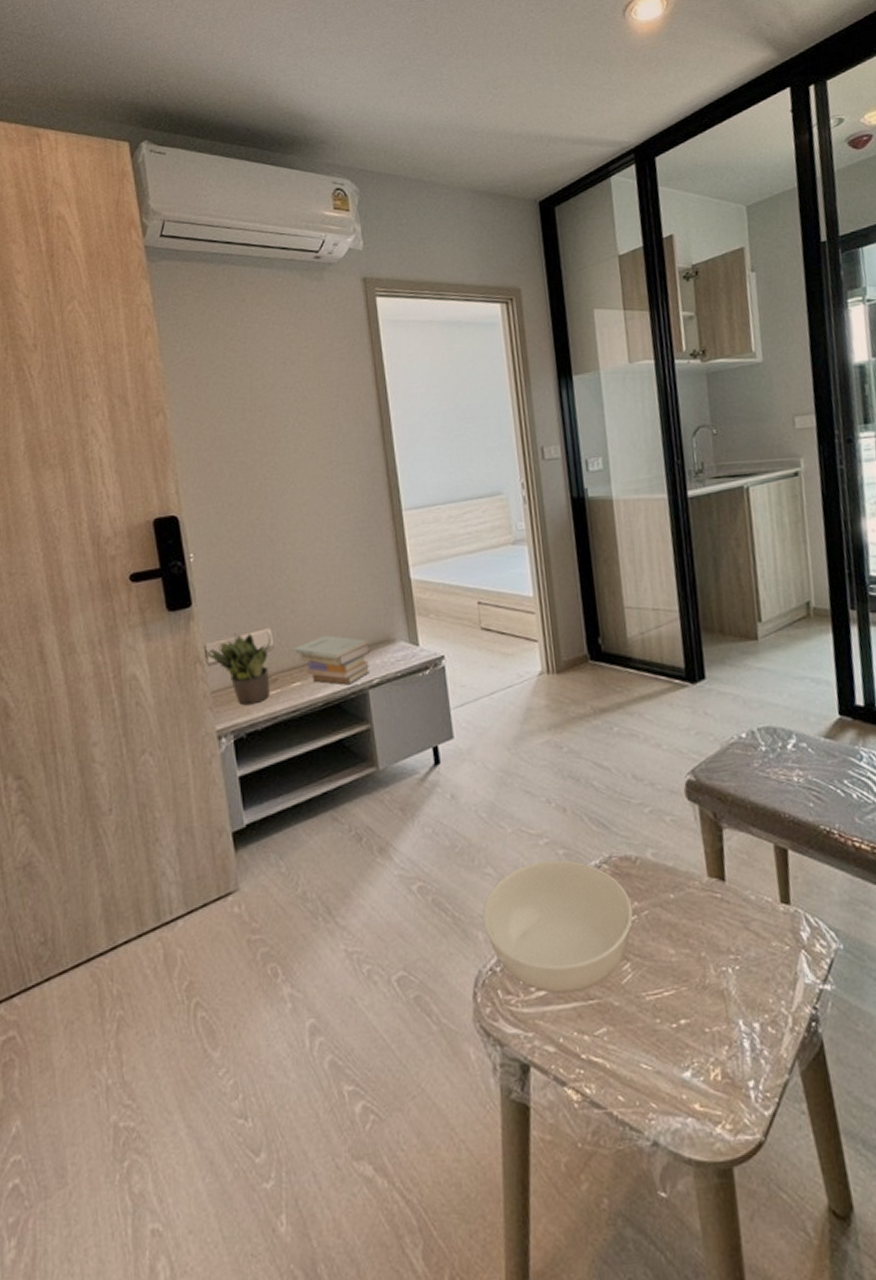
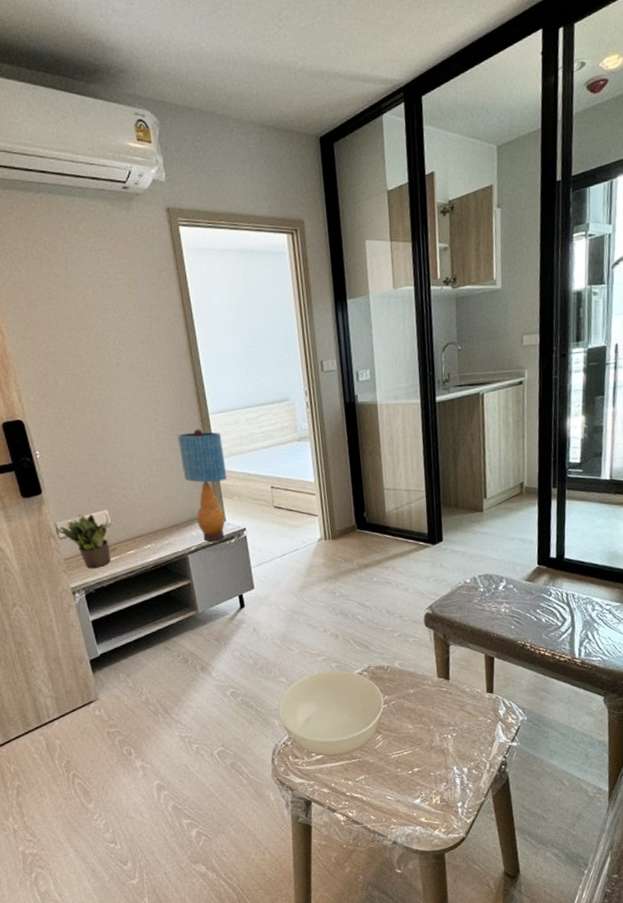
books: present [293,635,370,685] -> none [127,514,188,552]
table lamp: none [362,528,423,673] -> present [177,429,228,542]

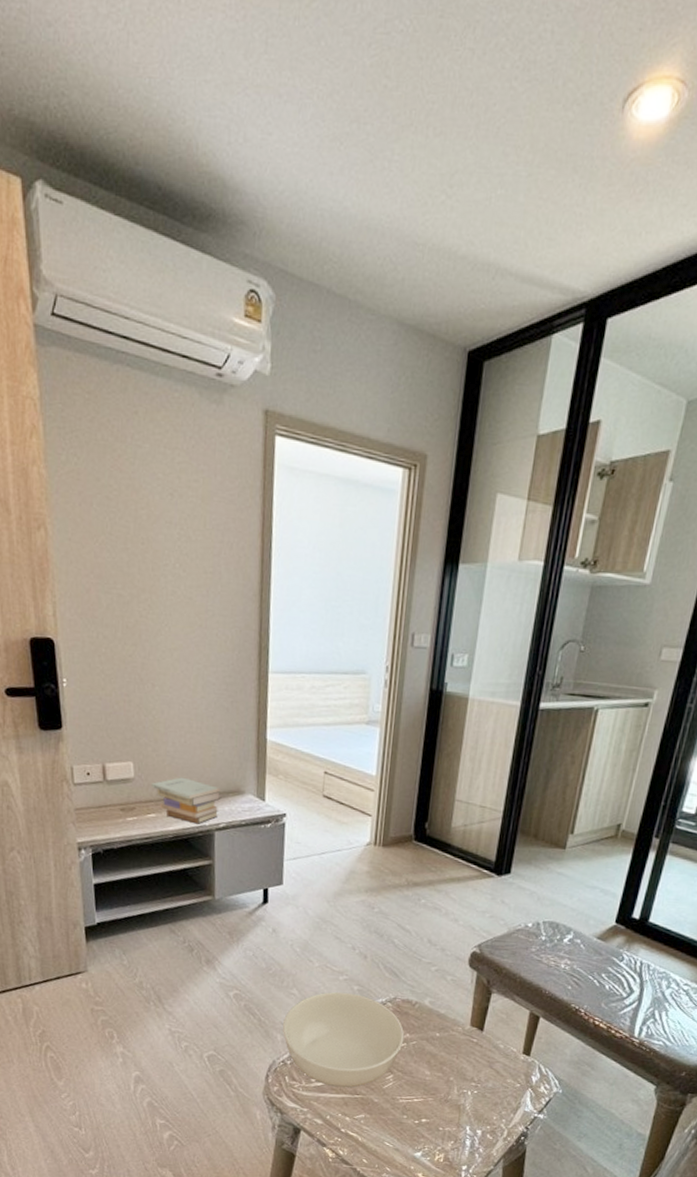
potted plant: present [56,513,111,569] -> none [72,760,133,826]
books: none [127,514,188,552] -> present [151,777,221,824]
table lamp: present [177,429,228,542] -> none [226,687,279,822]

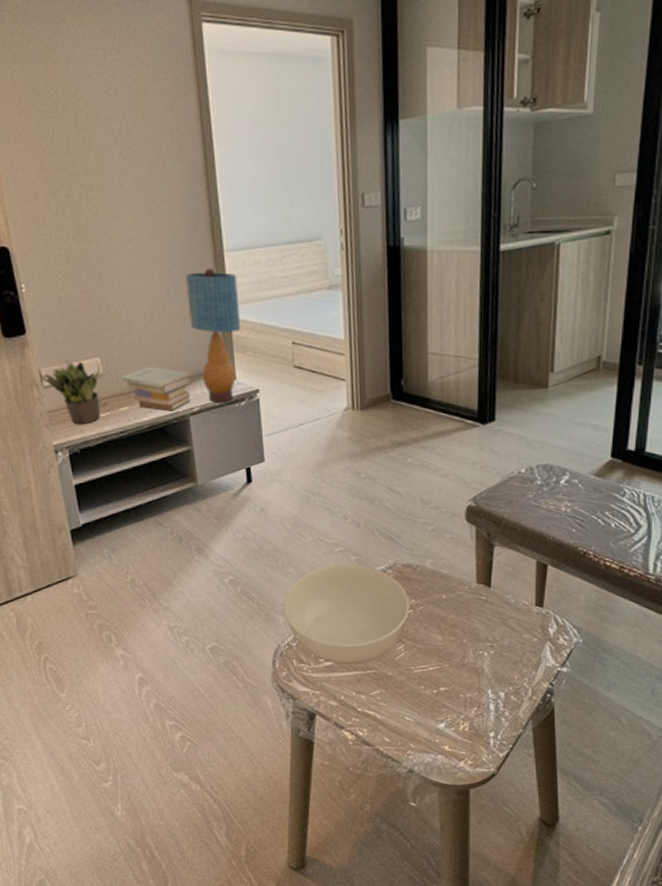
potted plant: none [72,760,133,826] -> present [40,360,101,425]
table lamp: none [226,687,279,822] -> present [185,268,241,403]

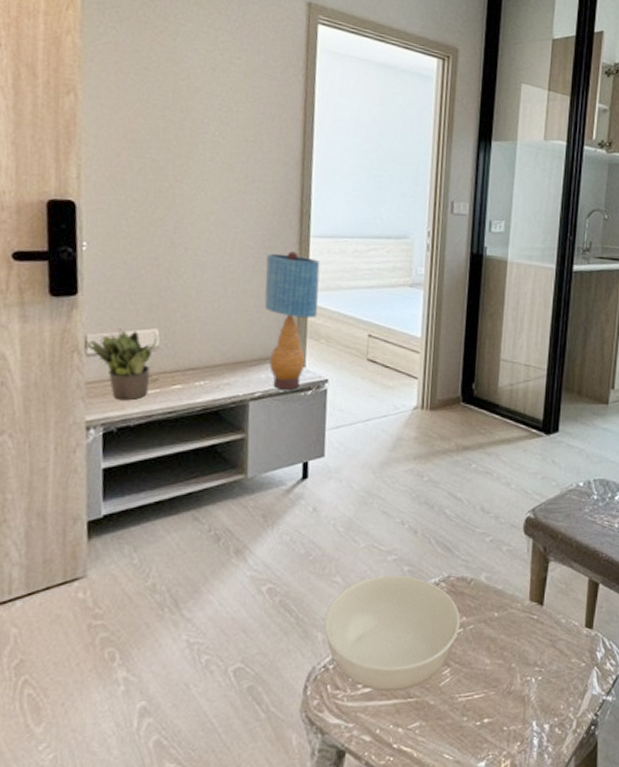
books: present [121,366,191,412] -> none [178,344,257,395]

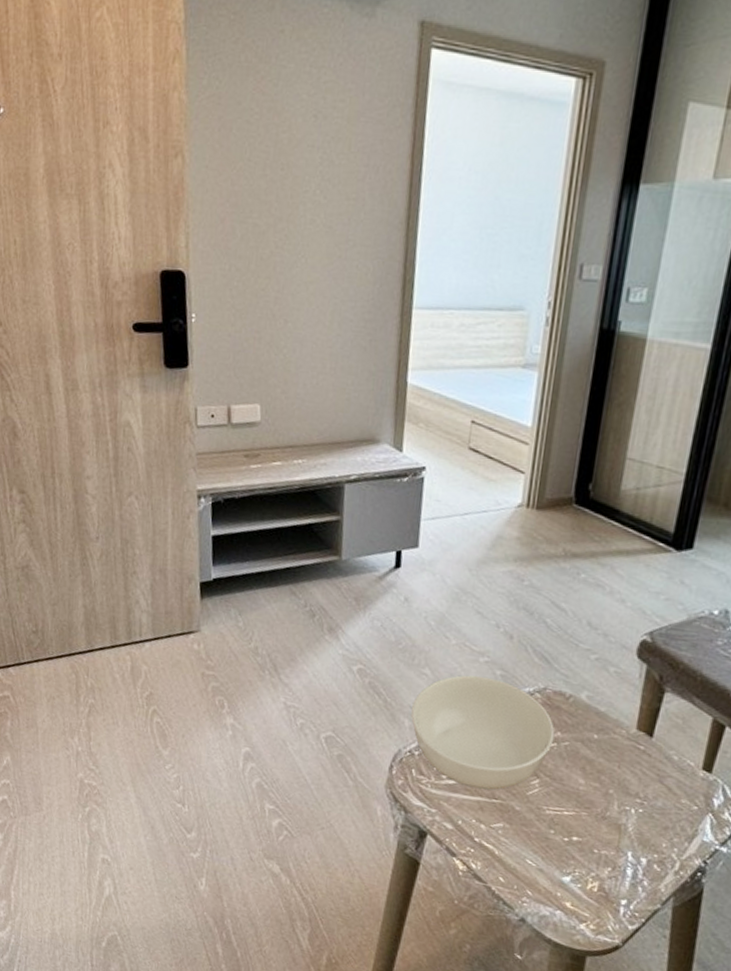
potted plant: present [85,328,158,401] -> none [195,402,260,474]
table lamp: present [264,251,320,390] -> none [362,325,423,475]

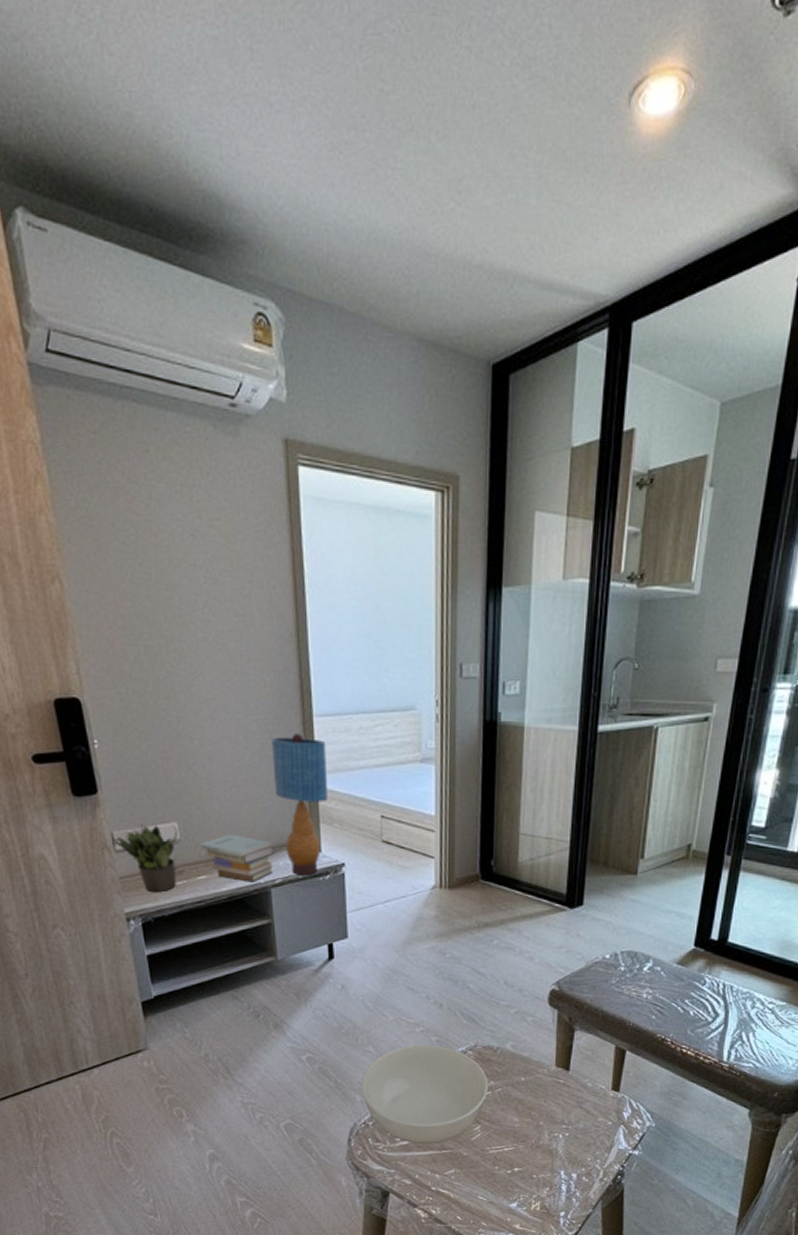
potted plant: none [195,402,260,474] -> present [112,824,178,893]
books: none [278,422,353,475] -> present [199,834,274,882]
table lamp: none [362,325,423,475] -> present [271,734,329,875]

